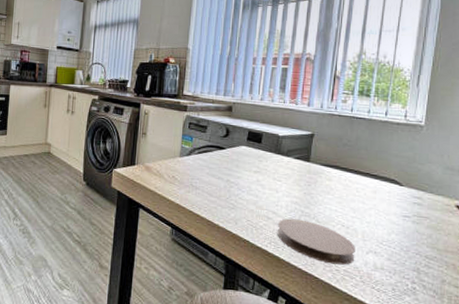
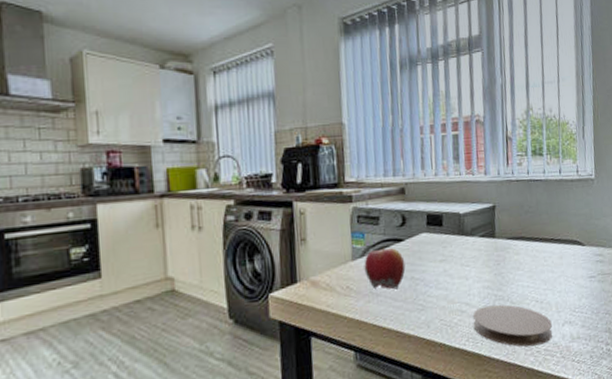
apple: none [189,151,224,187] -> present [364,247,406,290]

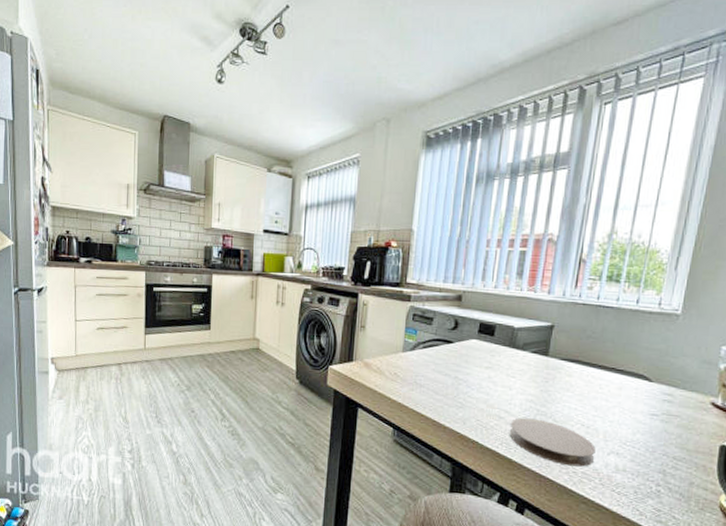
apple: present [364,247,406,290] -> none [412,345,451,385]

